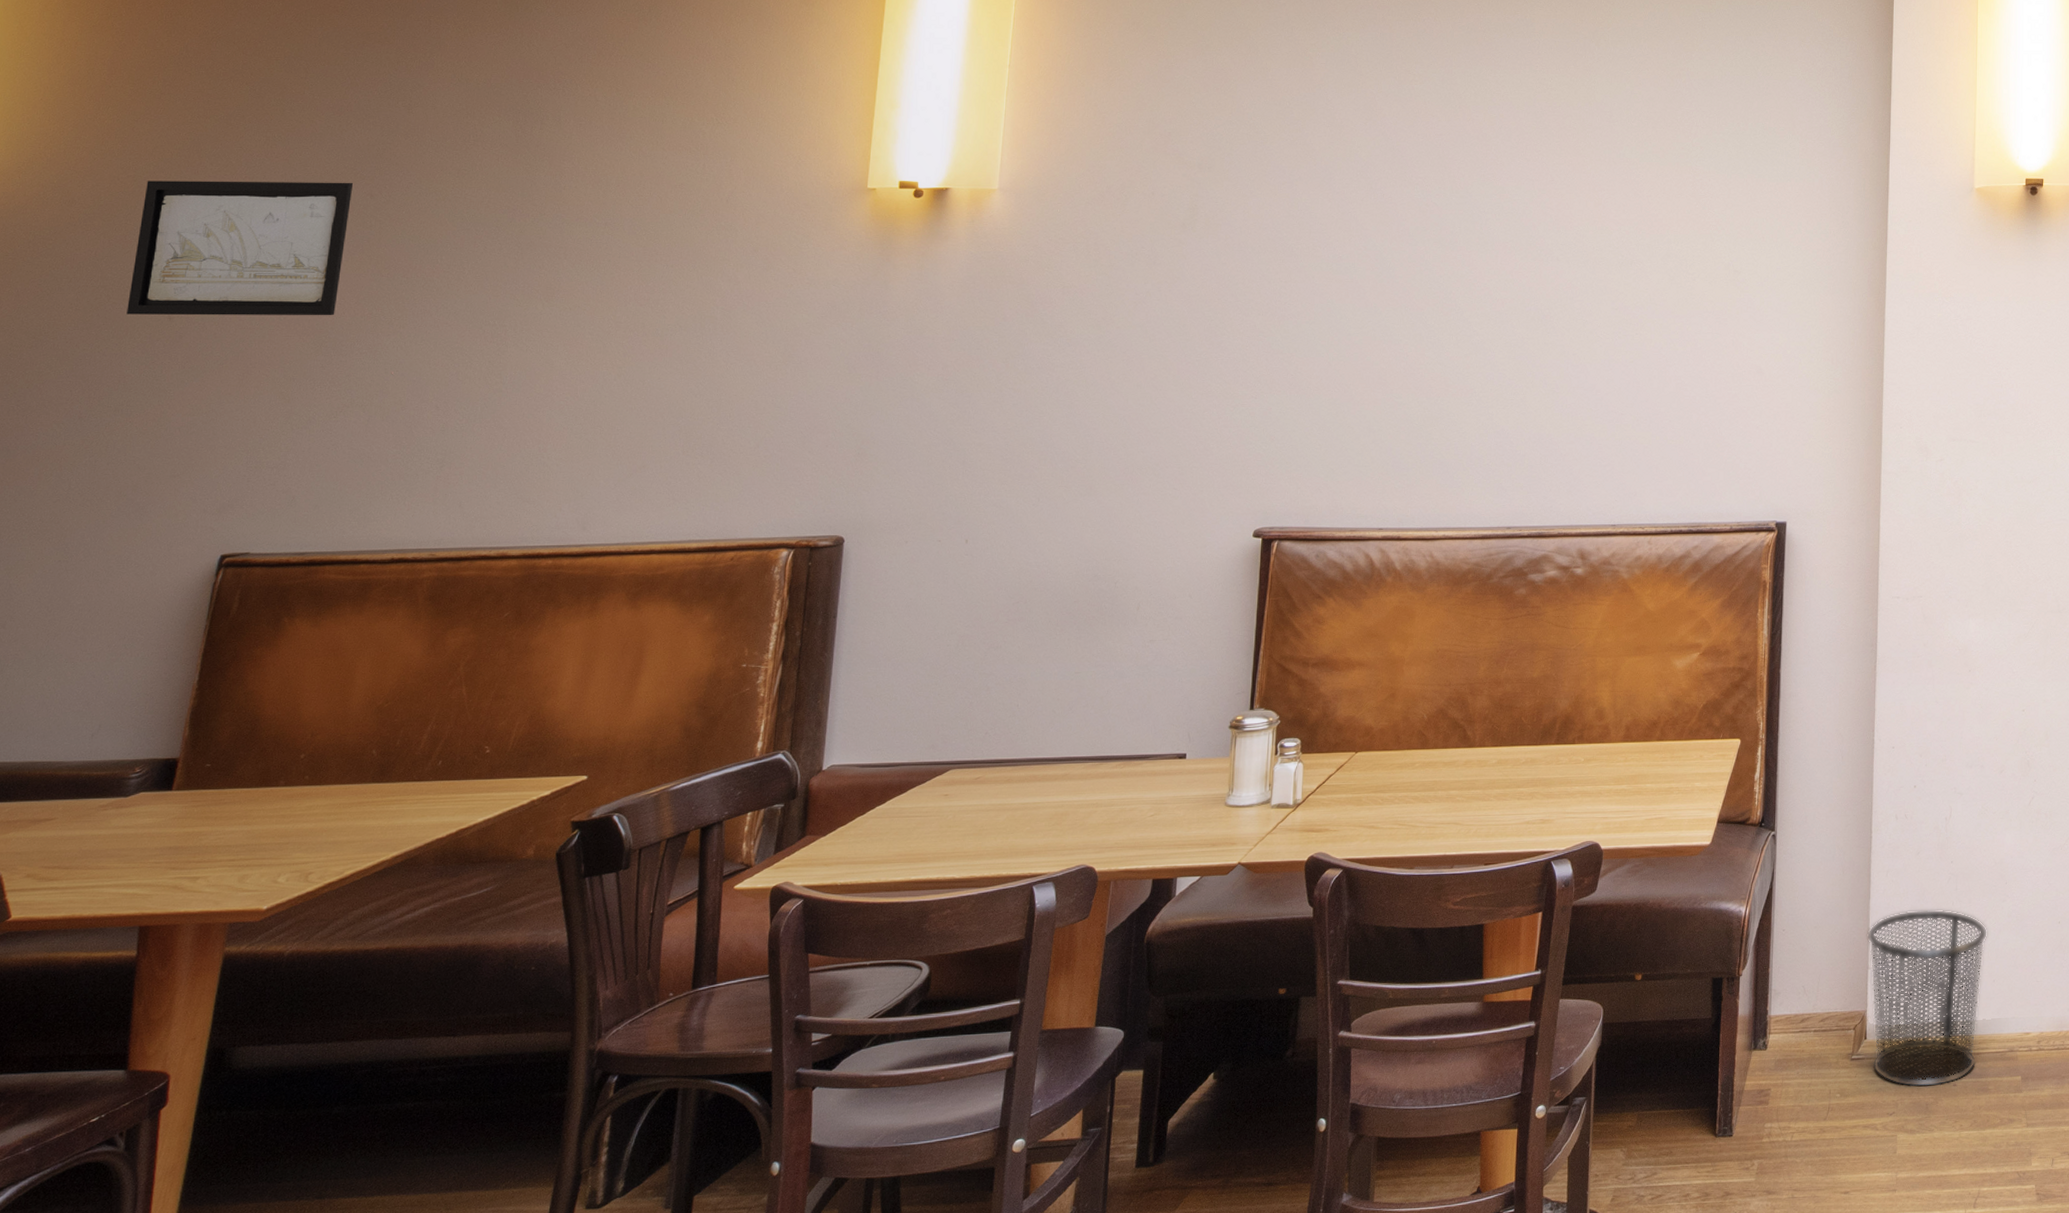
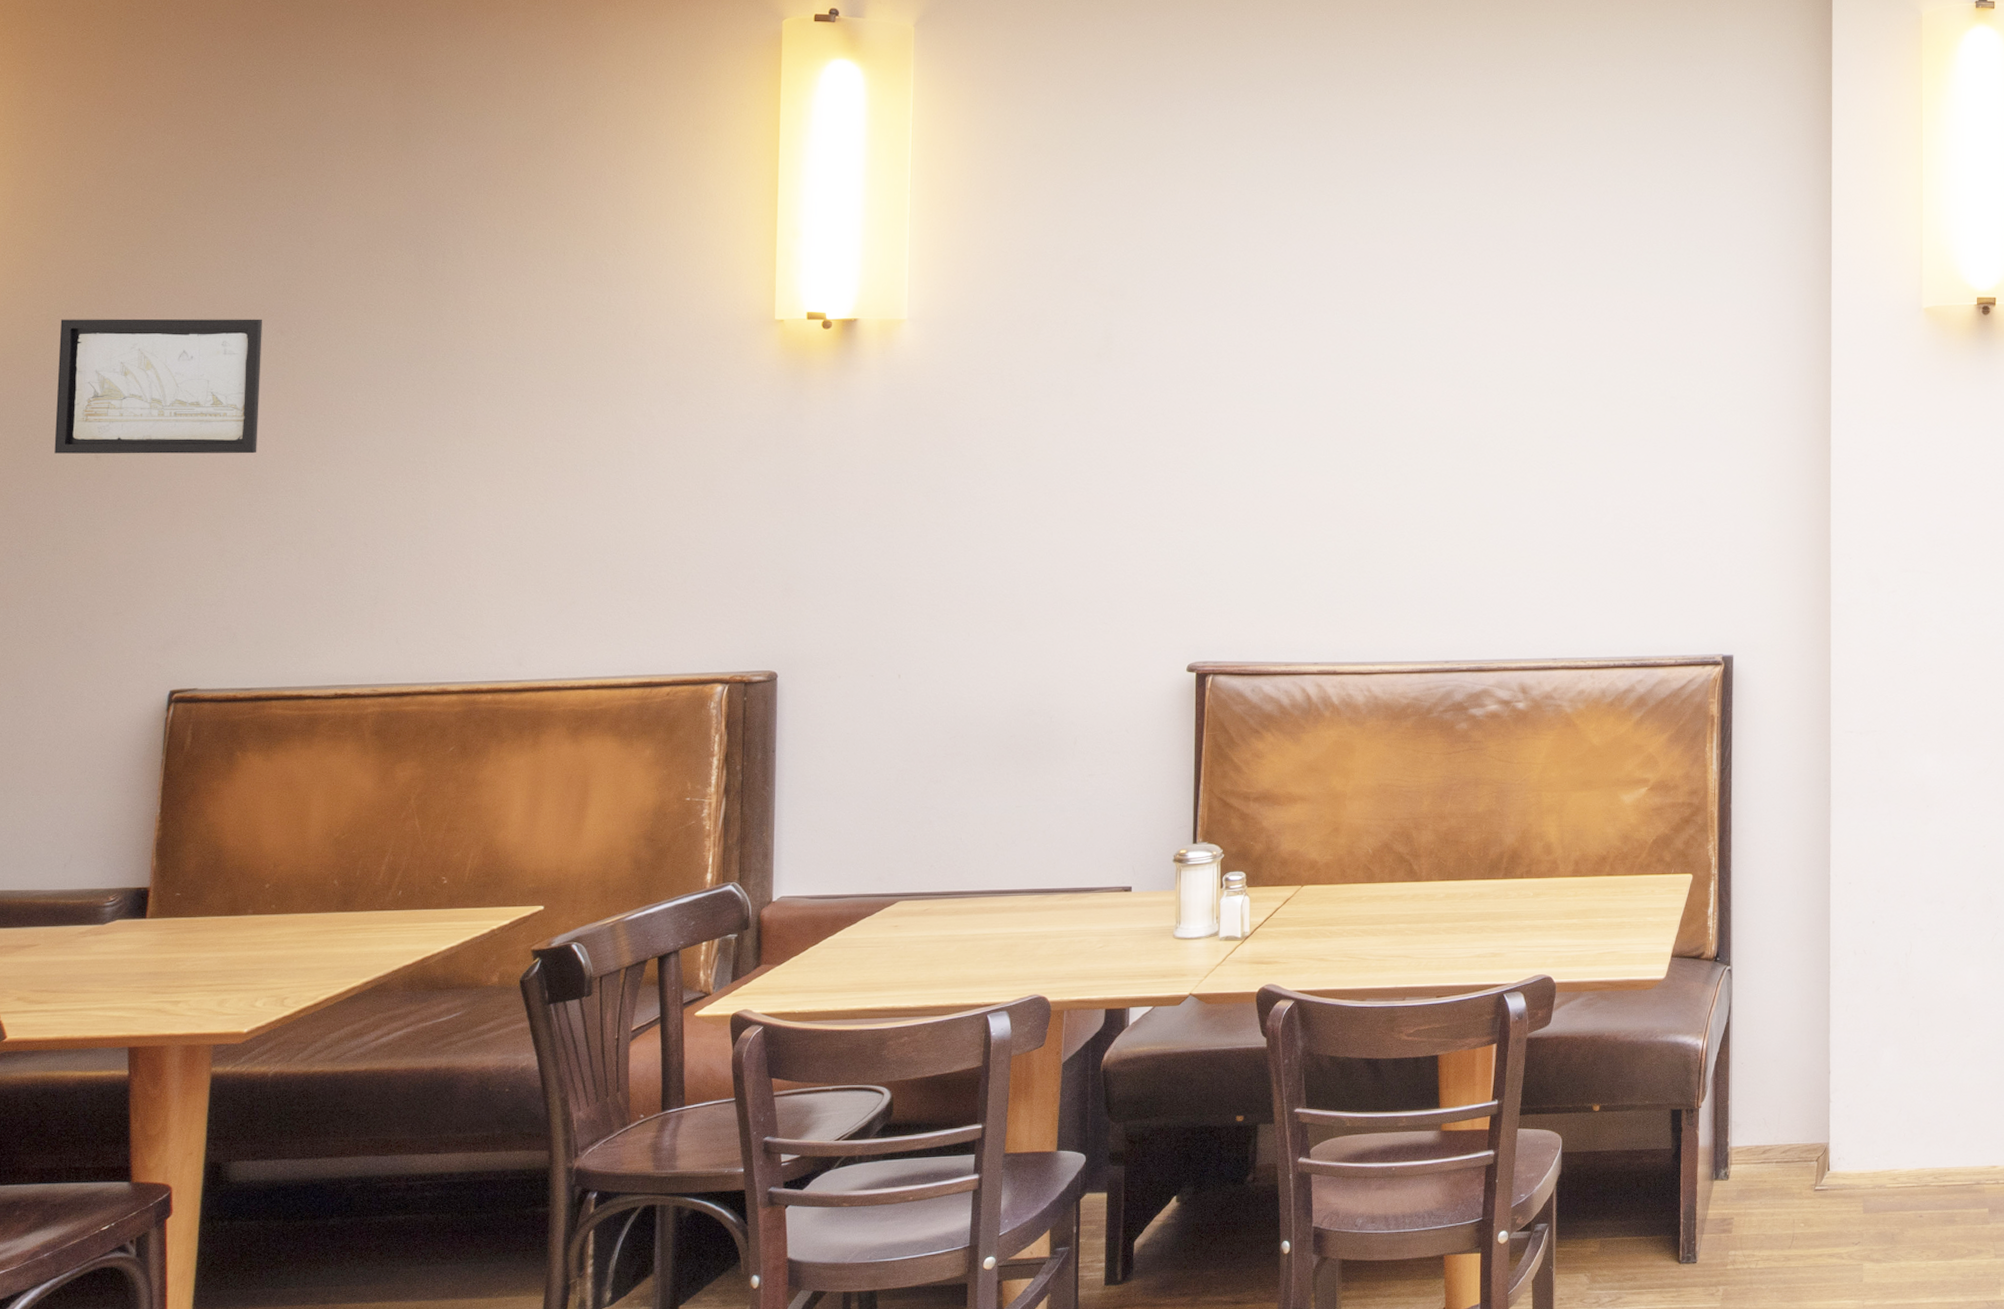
waste bin: present [1866,909,1988,1088] -> none [1827,1044,1952,1219]

